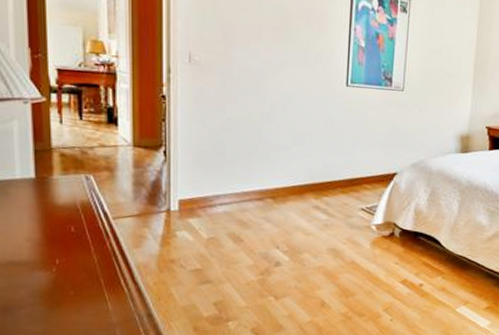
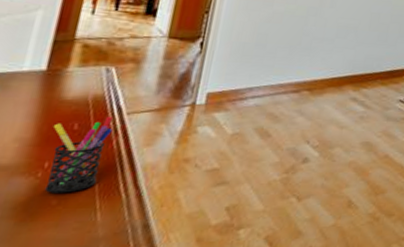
pen holder: none [54,220,104,286] -> present [45,116,114,193]

